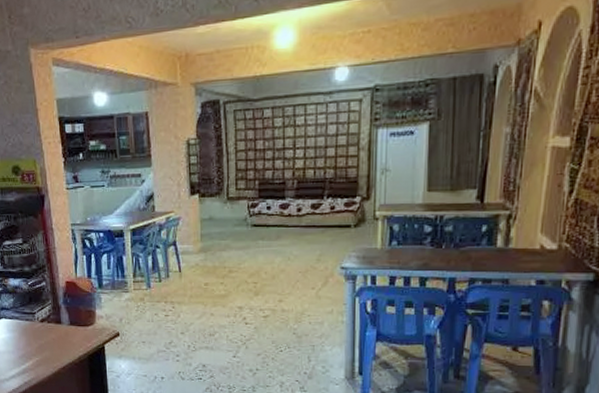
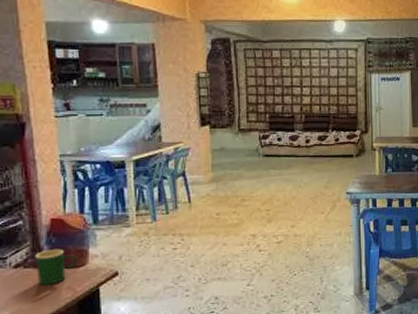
mug: none [55,308,87,339] -> present [34,248,78,285]

